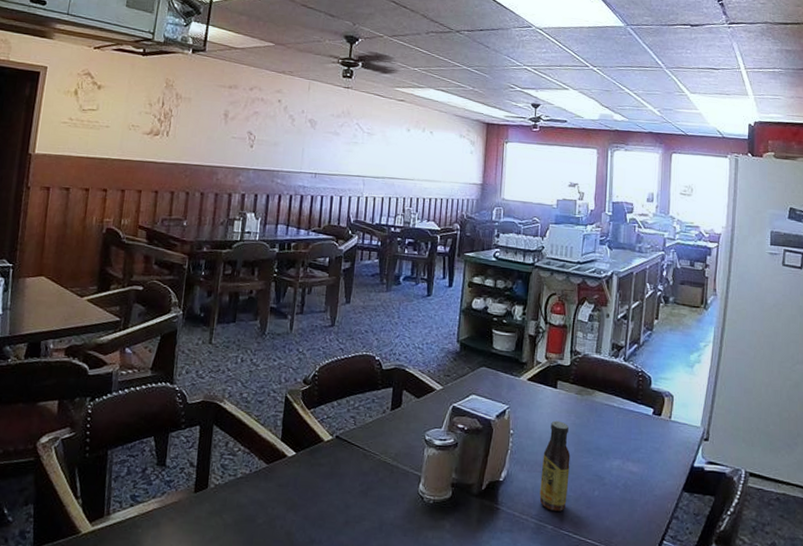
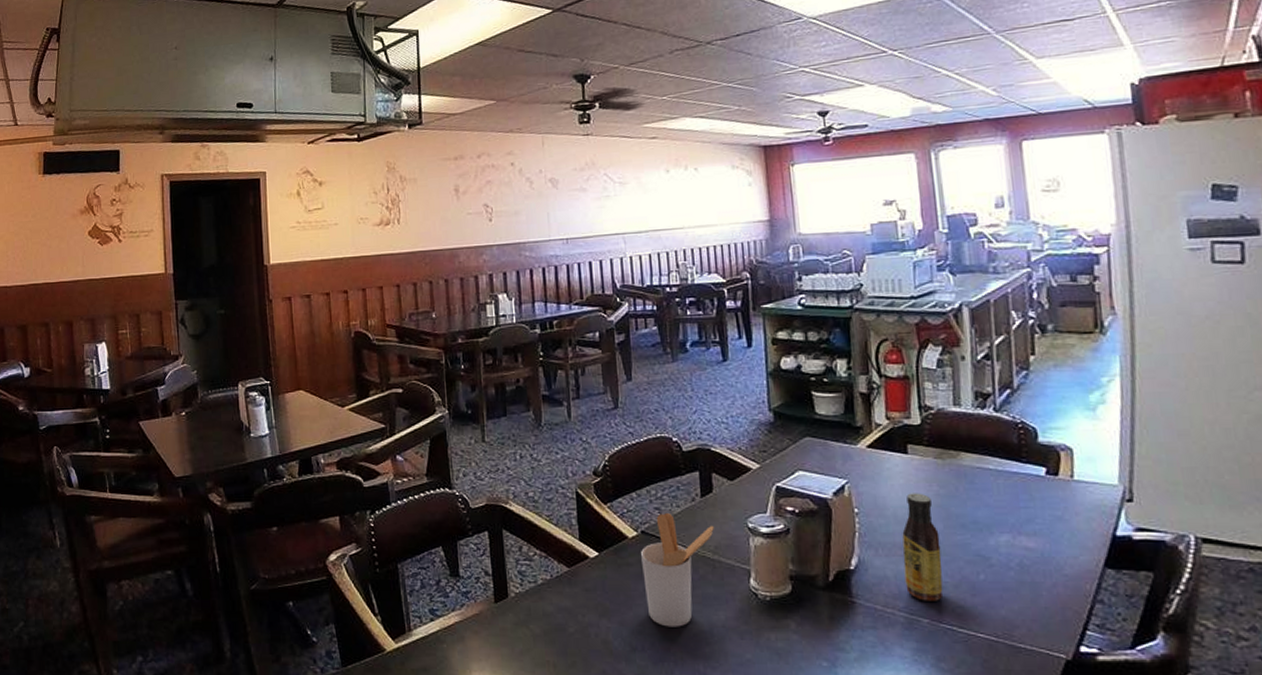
utensil holder: none [330,422,397,523] -> present [641,513,714,627]

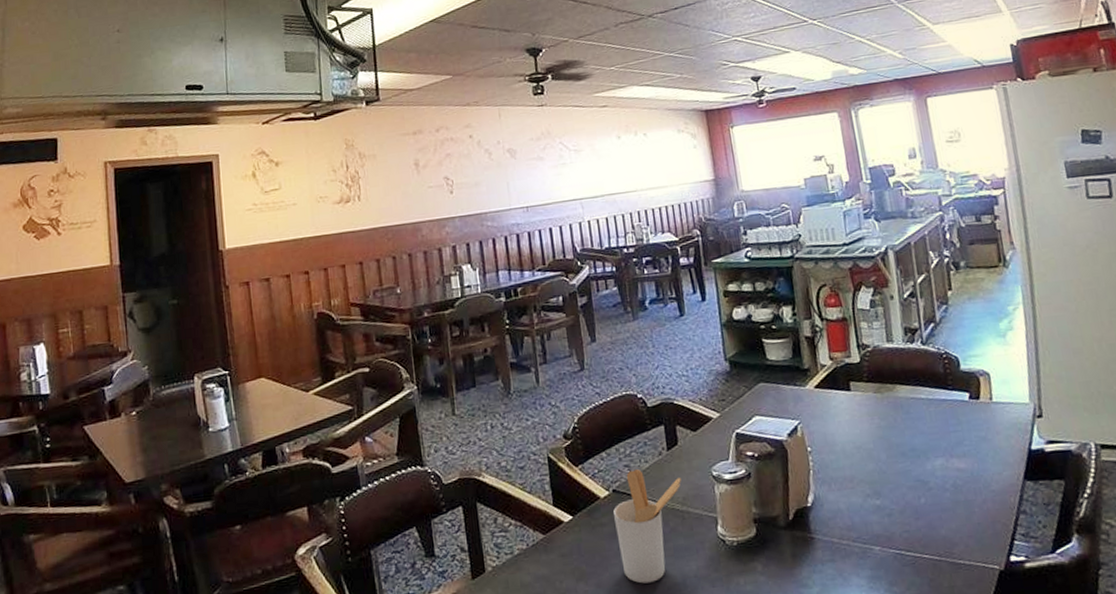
sauce bottle: present [902,493,943,601] -> none [851,426,890,530]

